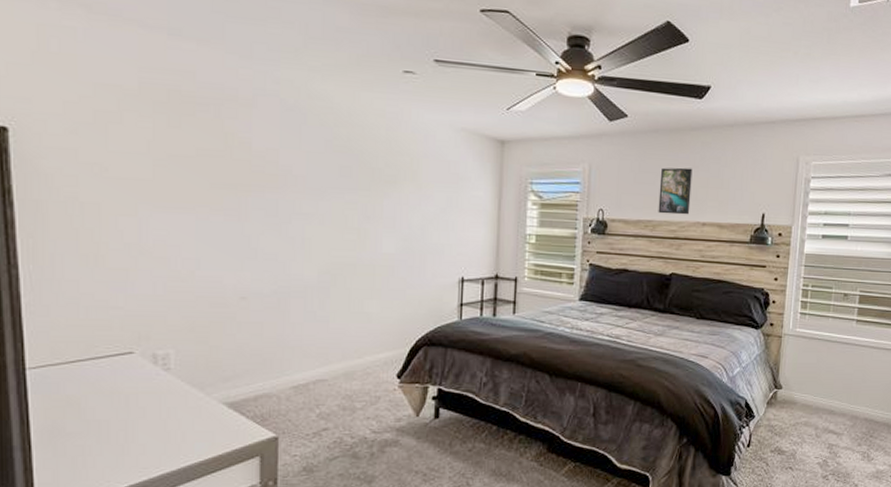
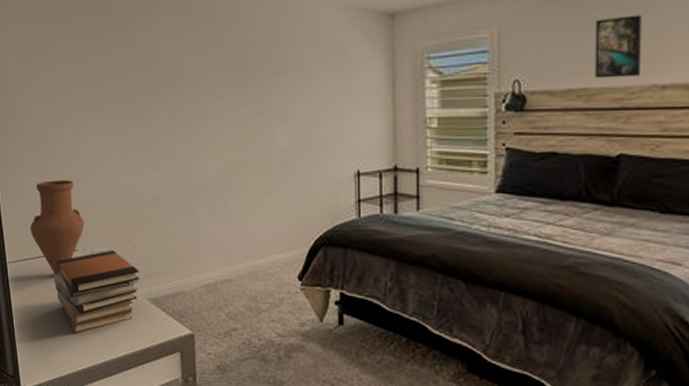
vase: none [65,274,146,382] -> present [30,180,85,276]
book stack: none [97,351,215,447] -> present [54,249,140,334]

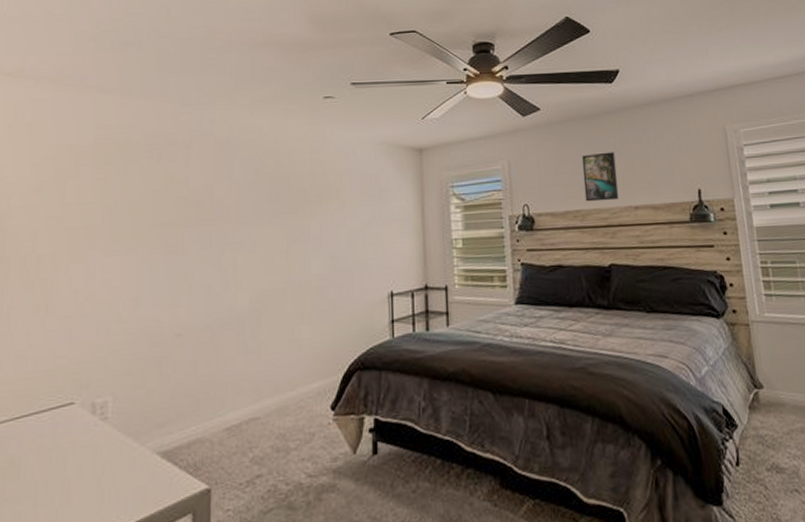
vase: present [30,180,85,276] -> none [14,321,87,438]
book stack: present [54,249,140,334] -> none [37,398,150,511]

